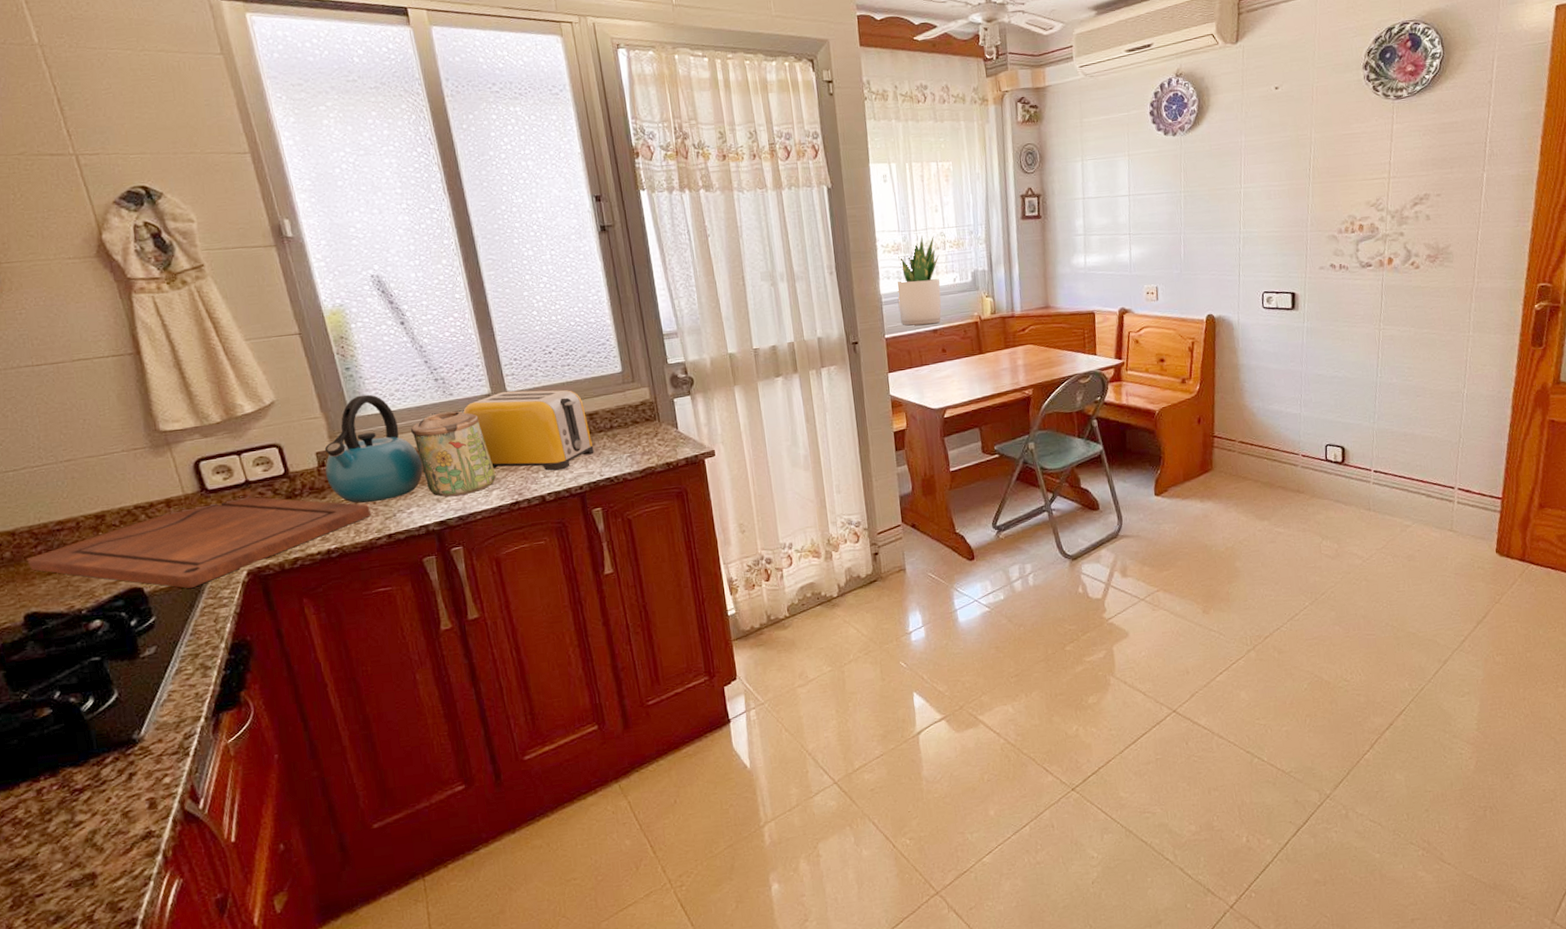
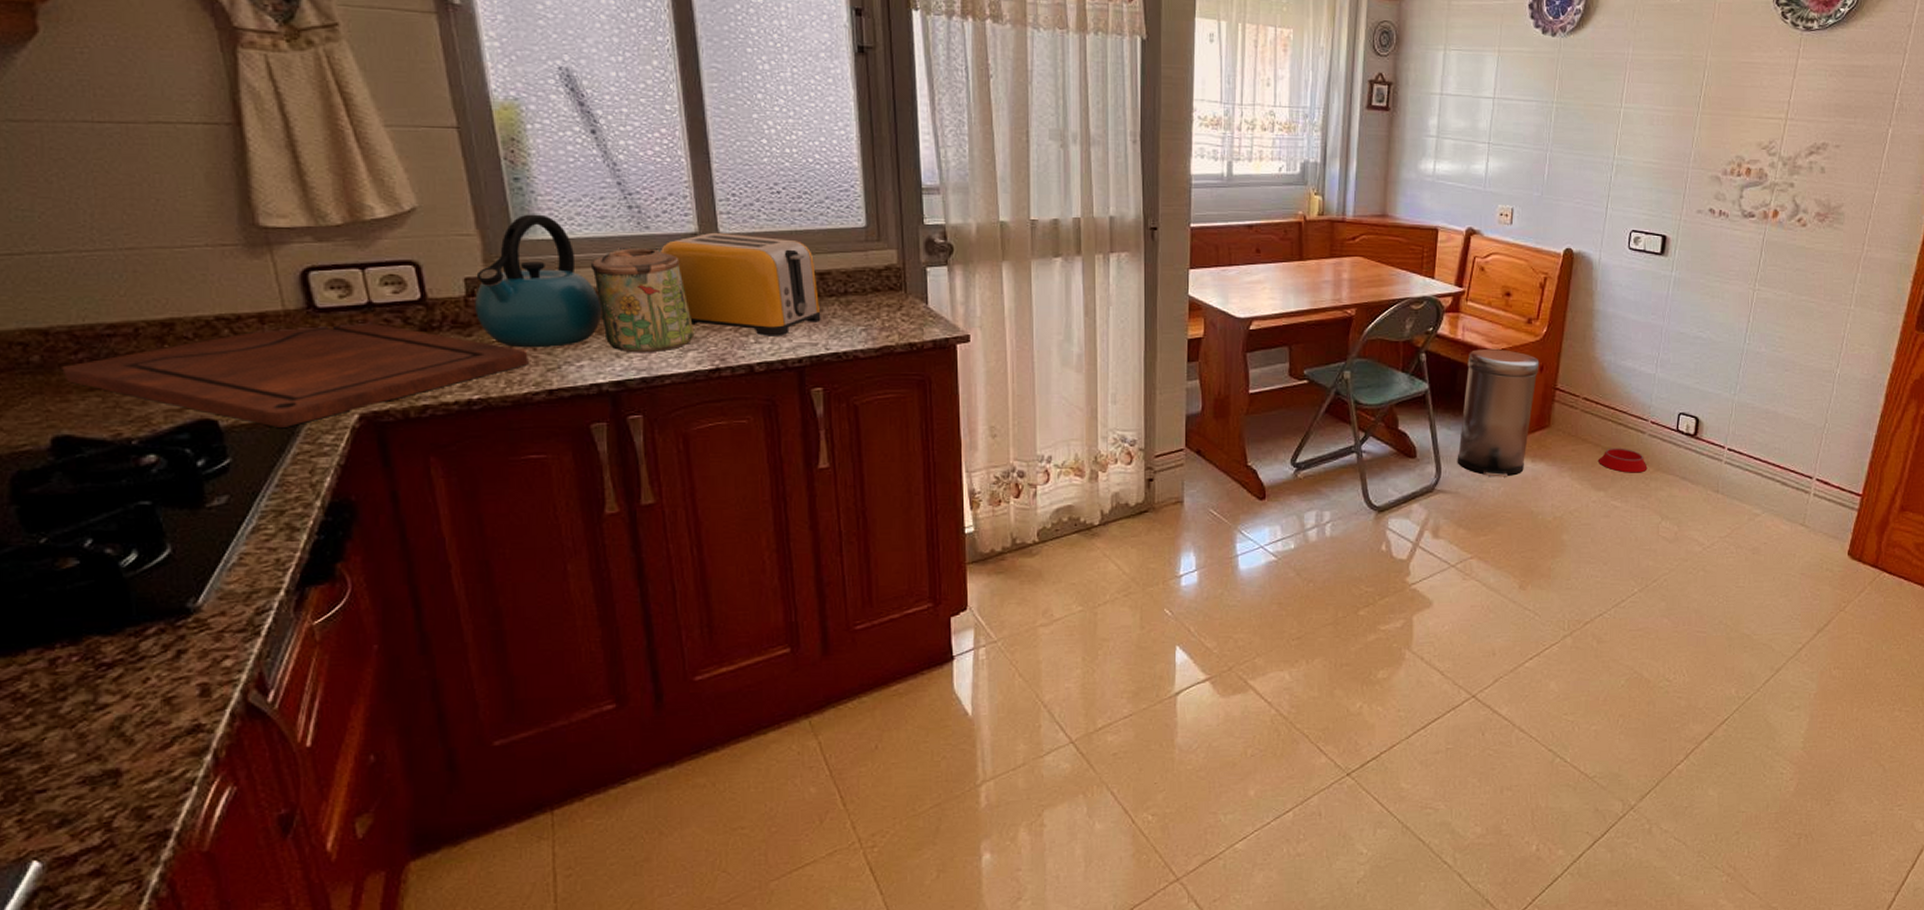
planter: present [897,235,942,326] -> none [1210,112,1266,218]
pedal bin: none [1133,408,1197,519] -> present [1457,349,1540,477]
pet bowl: none [1259,481,1304,503] -> present [1599,448,1648,473]

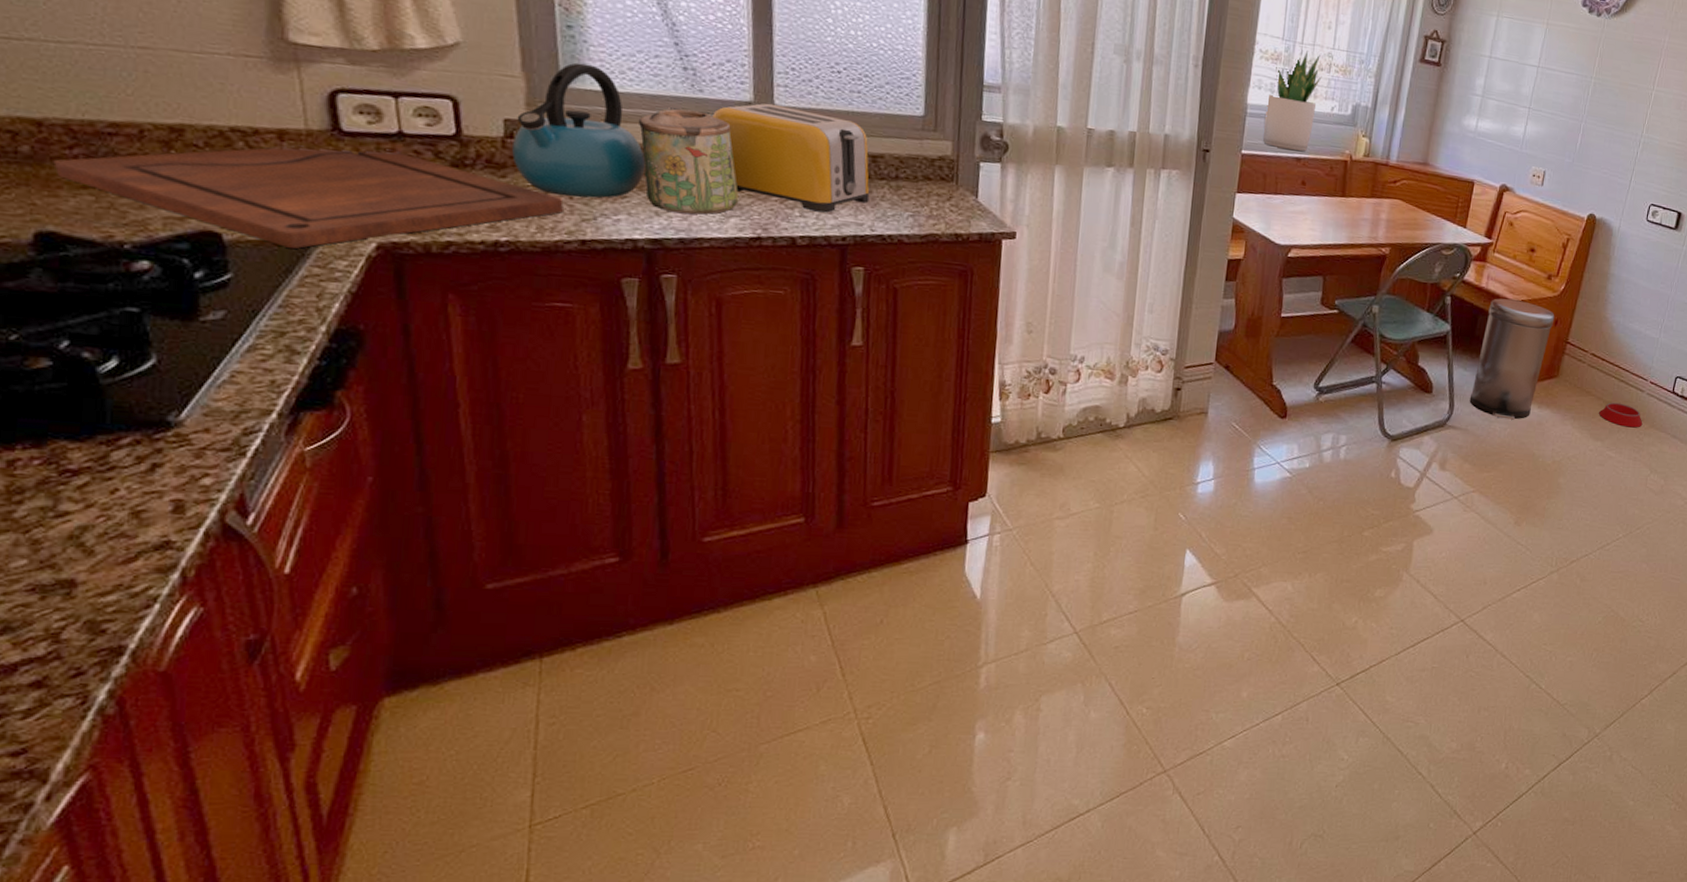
planter: none [1210,112,1266,218] -> present [1263,51,1322,152]

